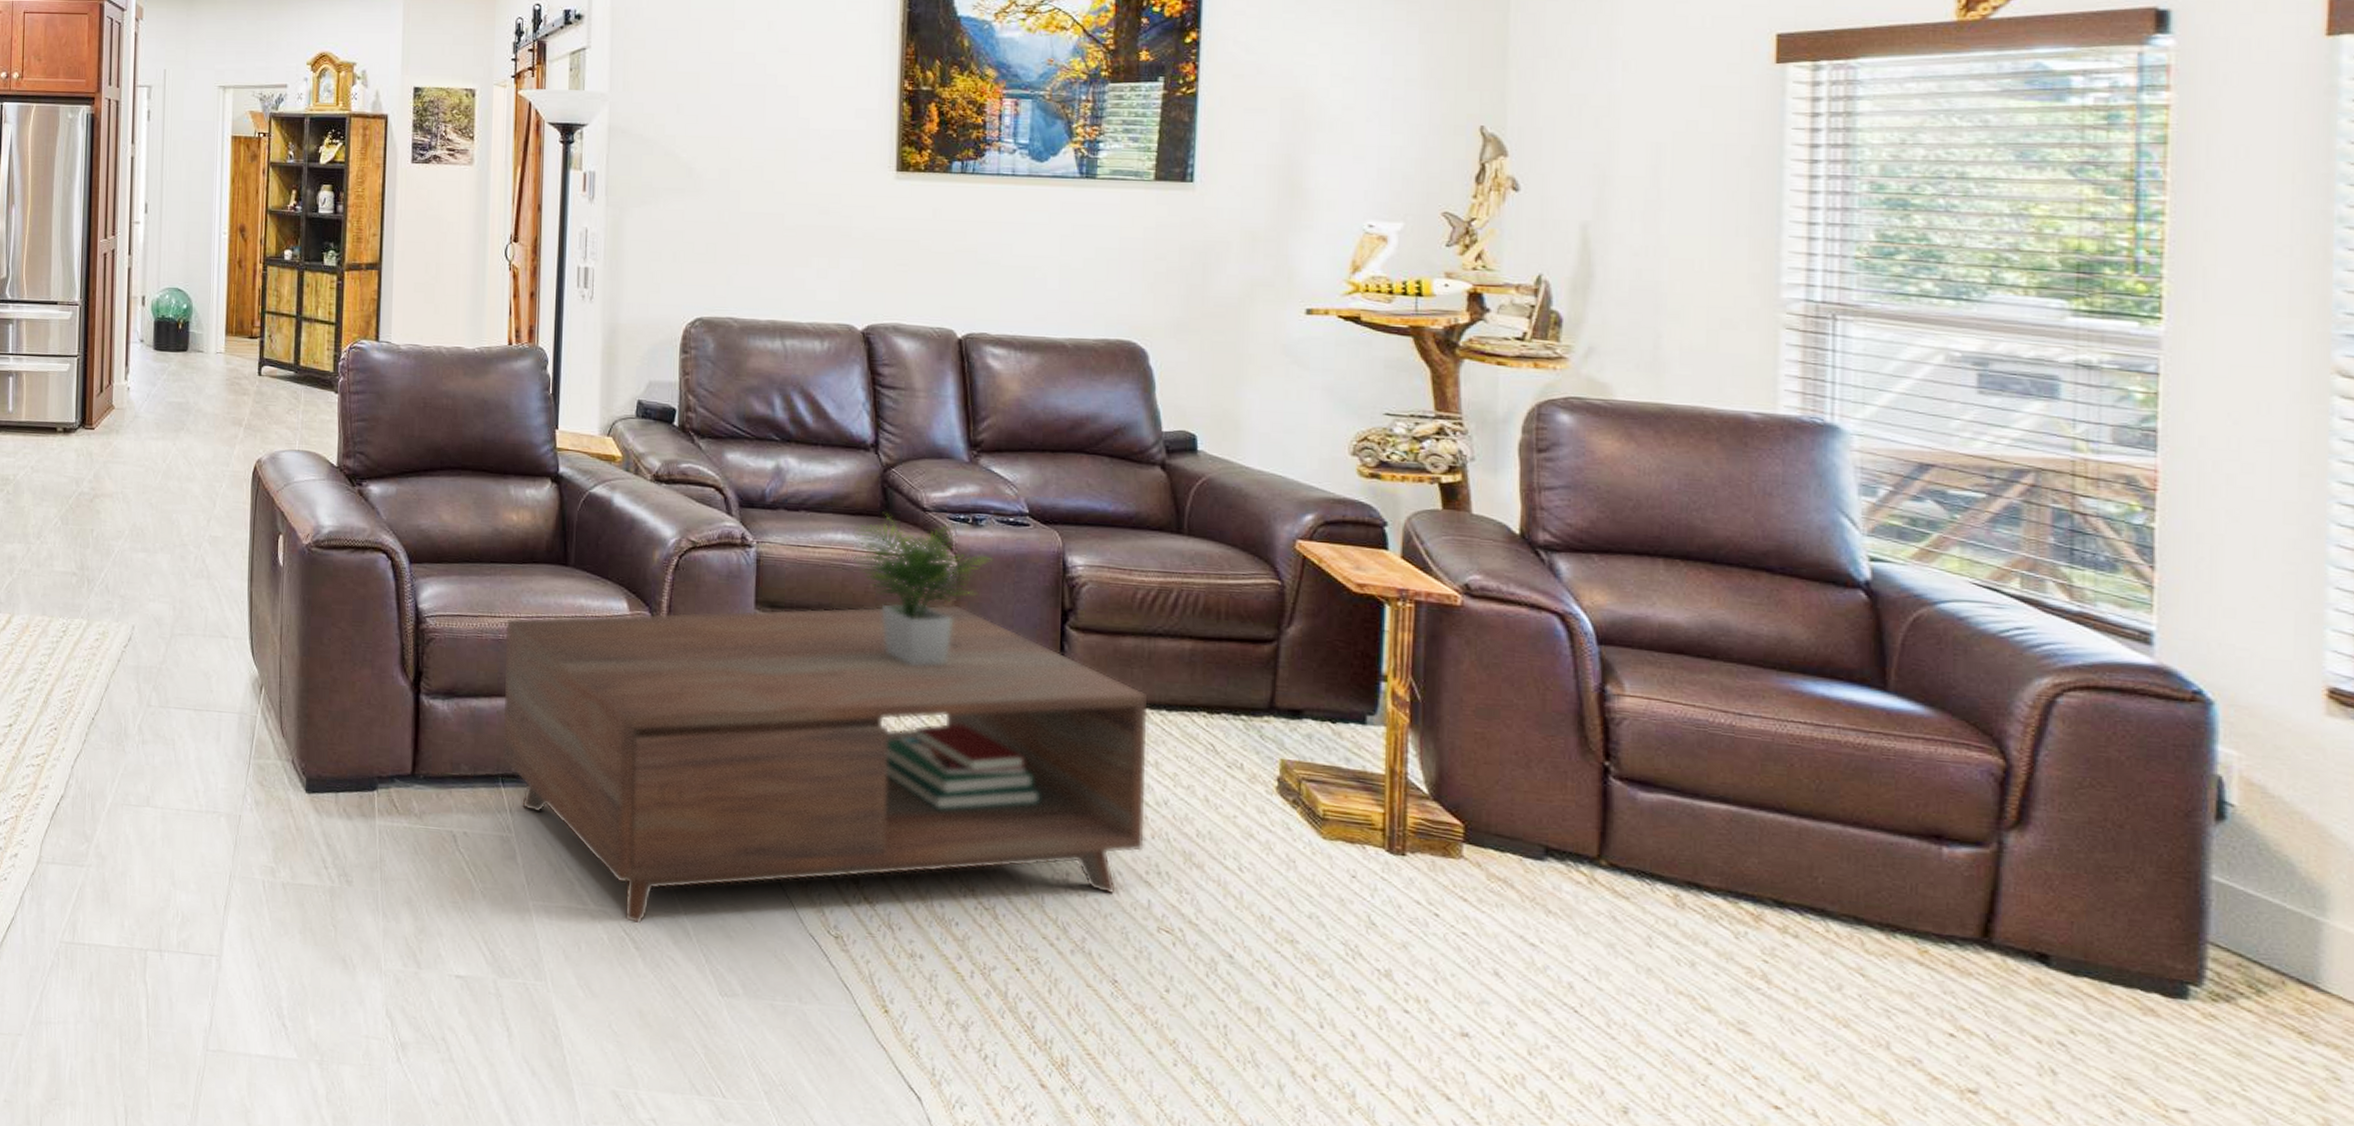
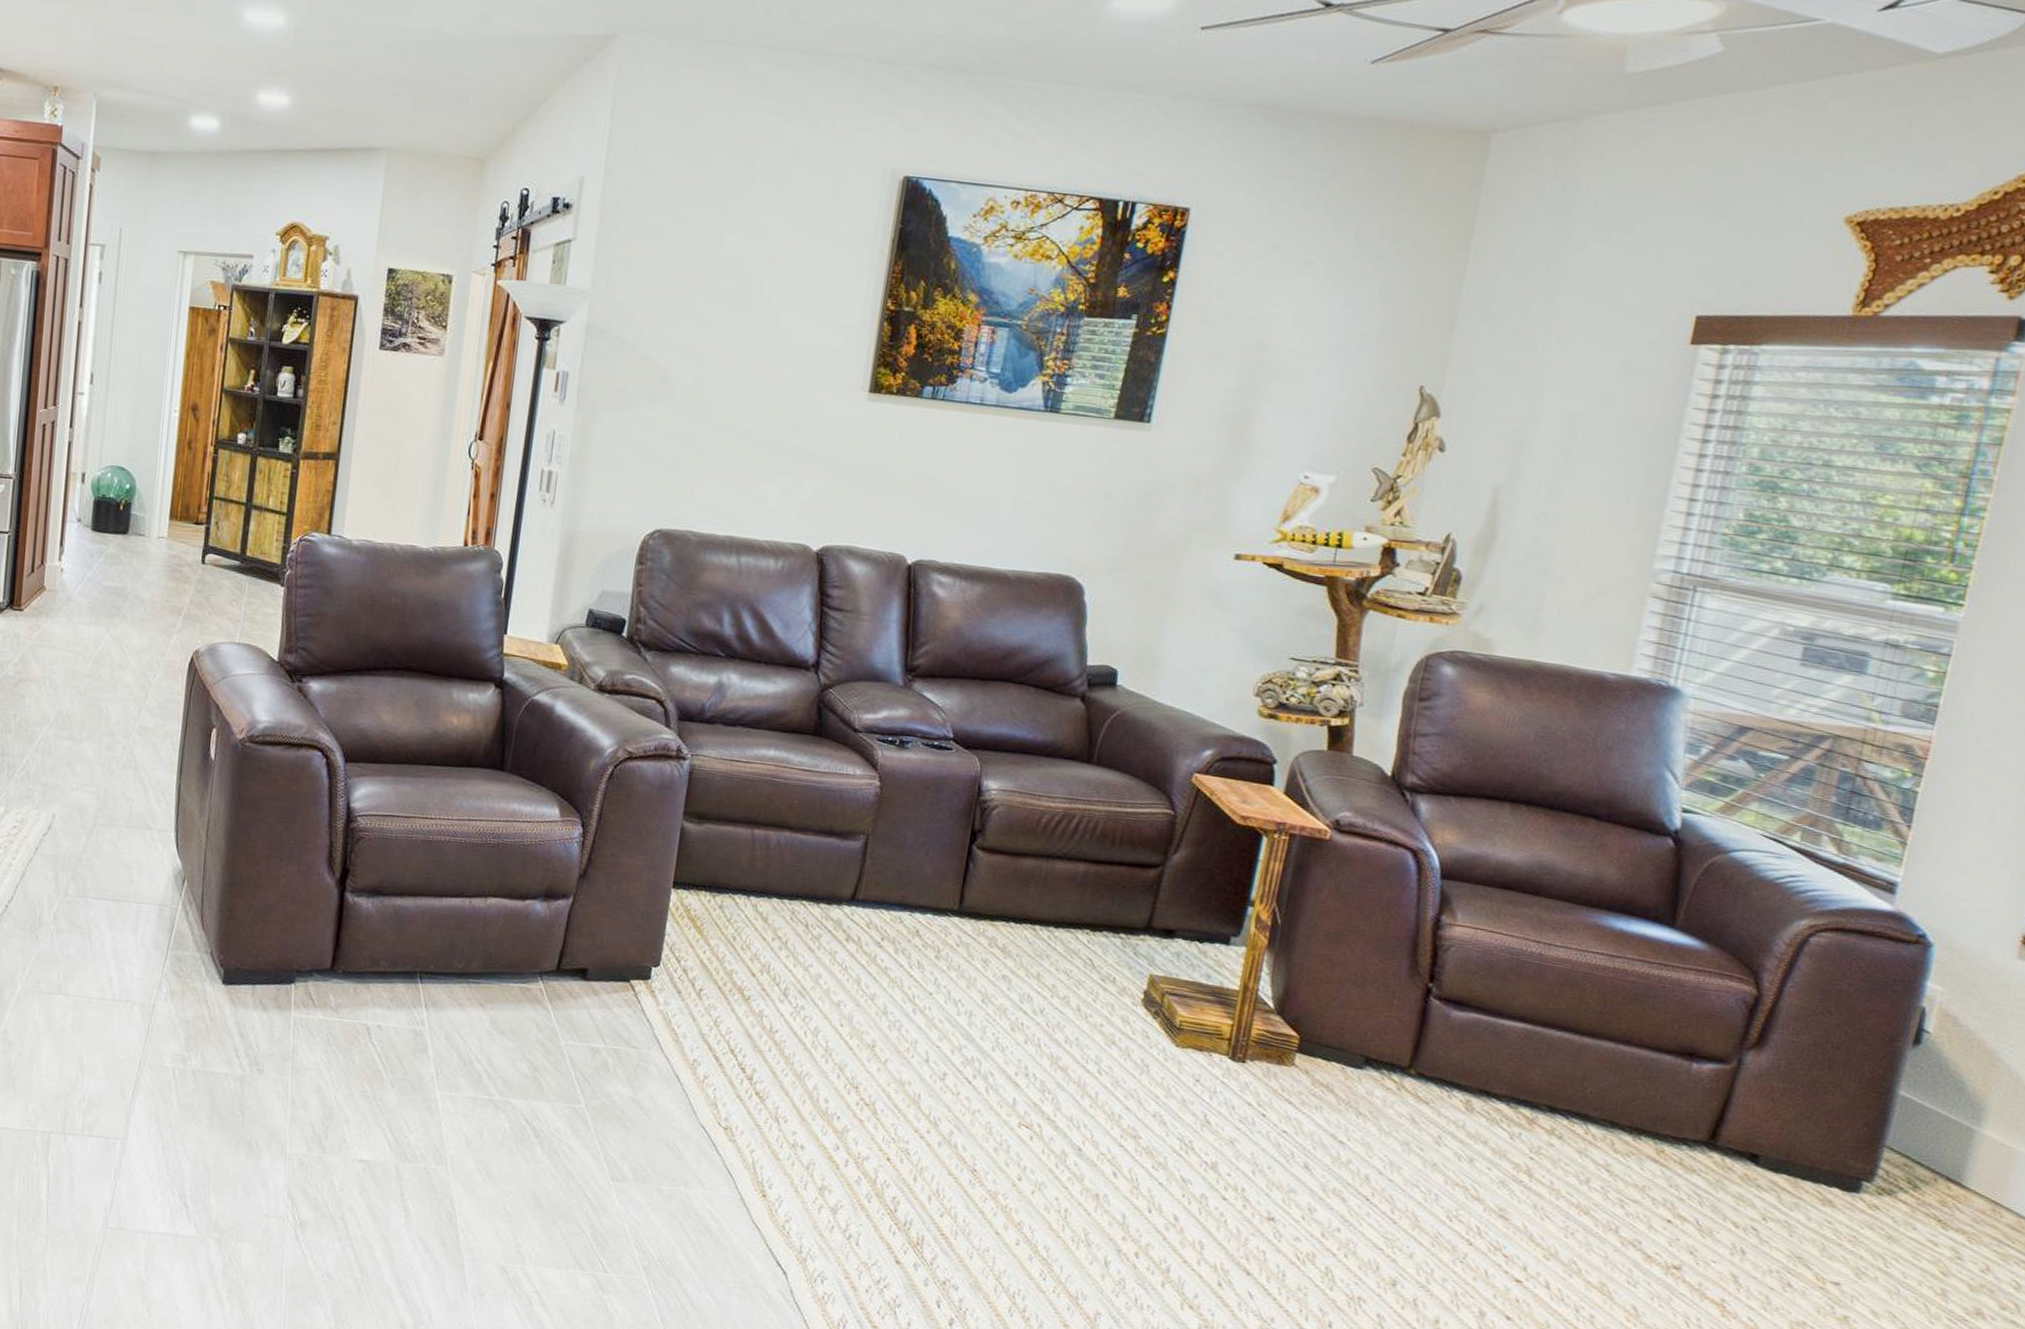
coffee table: present [502,512,1149,924] -> none [423,730,1040,1114]

